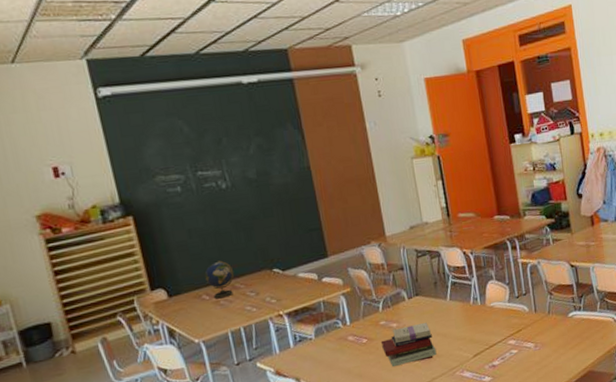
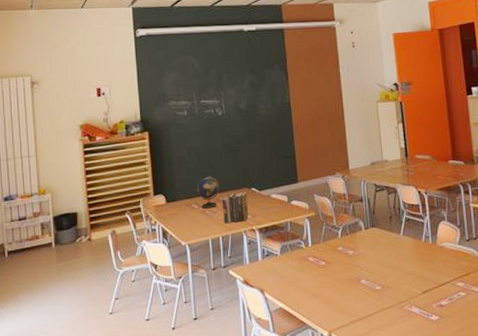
books: none [238,274,274,313] -> present [222,192,249,224]
books: present [380,323,437,368] -> none [337,254,388,293]

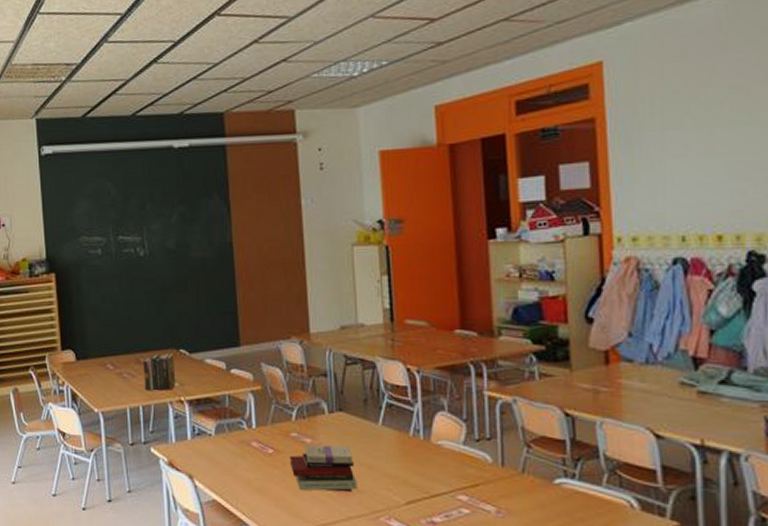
globe: present [196,176,220,209] -> none [112,331,141,371]
books: none [337,254,388,293] -> present [289,445,357,493]

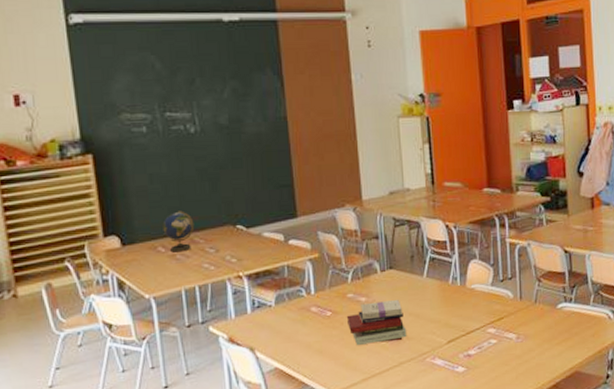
globe: none [112,331,141,371] -> present [162,211,195,253]
books: present [142,353,176,391] -> none [197,230,234,270]

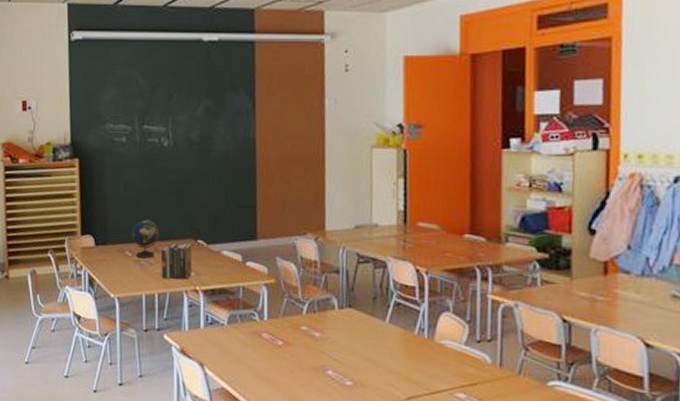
books: none [197,230,234,270] -> present [160,243,193,280]
books: present [346,300,407,346] -> none [297,338,362,386]

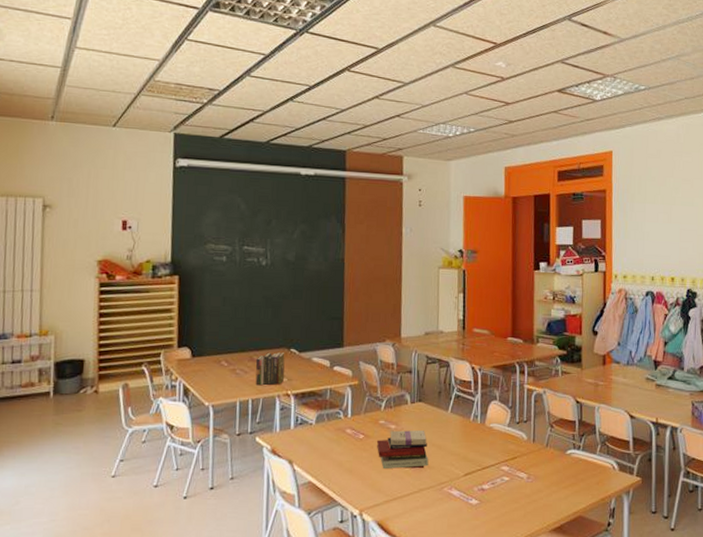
globe: present [131,219,160,259] -> none [228,331,255,368]
books: none [297,338,362,386] -> present [376,430,429,470]

